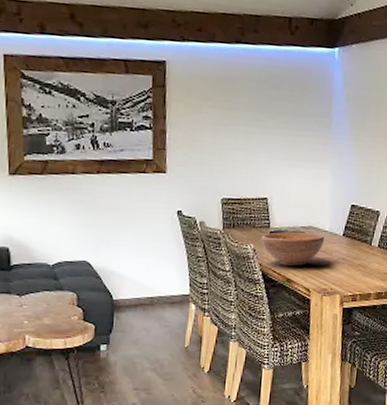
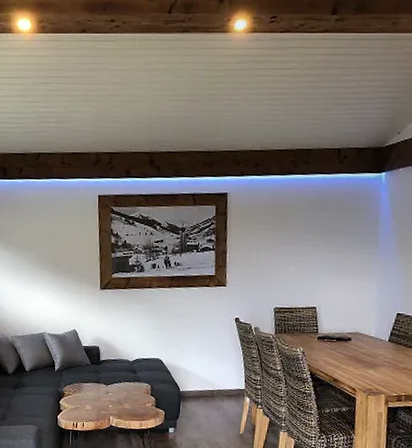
fruit bowl: present [262,231,325,267] -> none [310,337,371,368]

